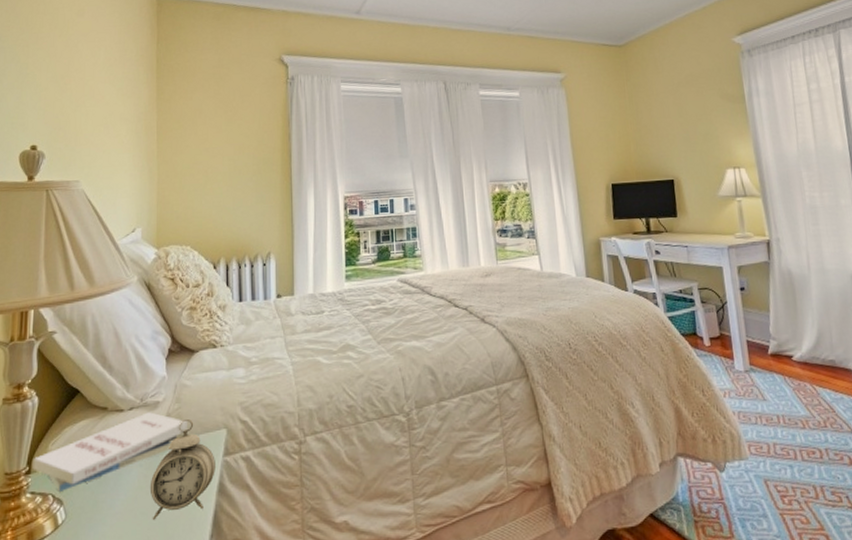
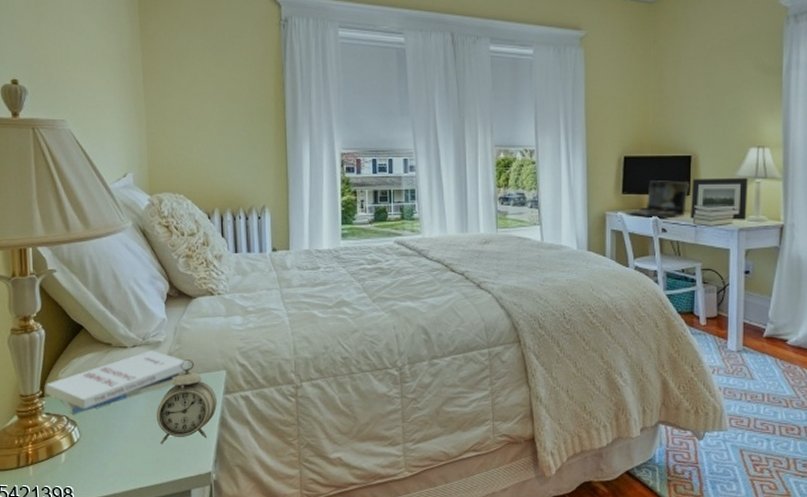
laptop computer: none [619,203,676,241] -> present [626,180,689,219]
picture frame: none [677,197,734,240] -> present [690,177,748,220]
books: none [682,223,726,246] -> present [692,204,739,227]

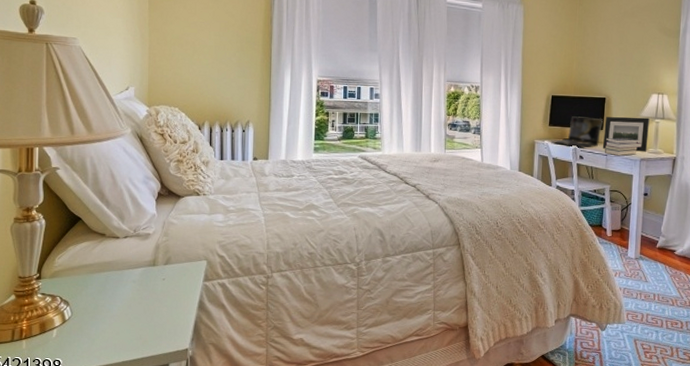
books: present [45,350,189,414] -> none [42,241,174,295]
alarm clock: present [156,358,217,444] -> none [141,249,197,323]

